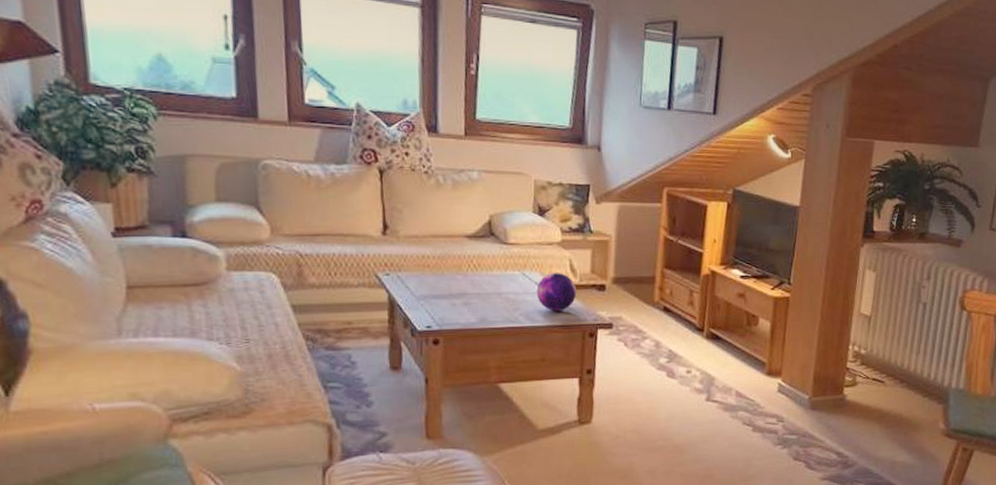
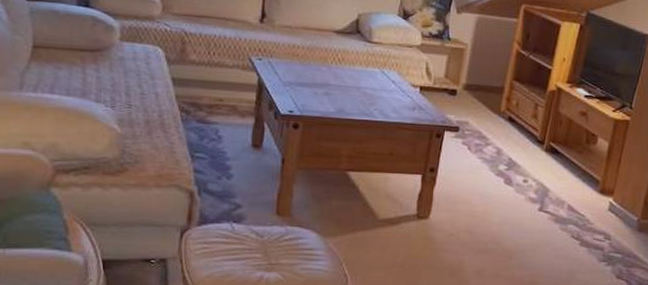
decorative orb: present [536,273,577,312] -> none [392,74,430,110]

